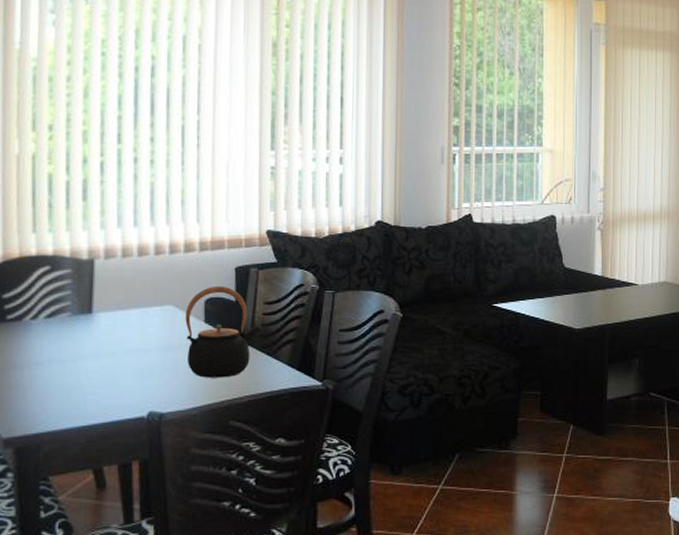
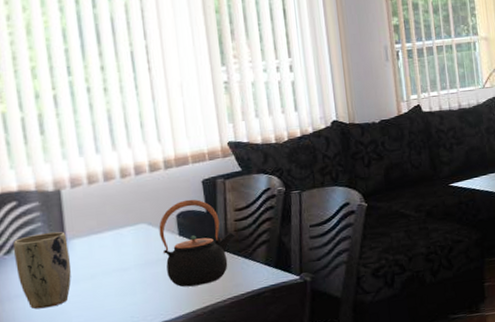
plant pot: none [40,301,94,380] -> present [13,231,72,309]

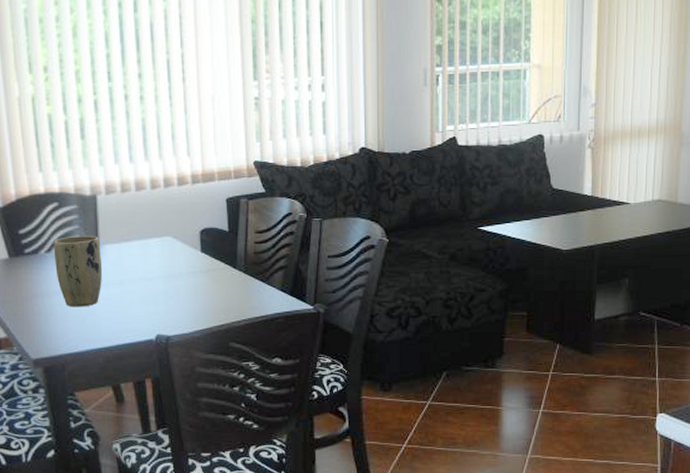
teapot: present [159,199,236,287] -> none [183,216,254,303]

